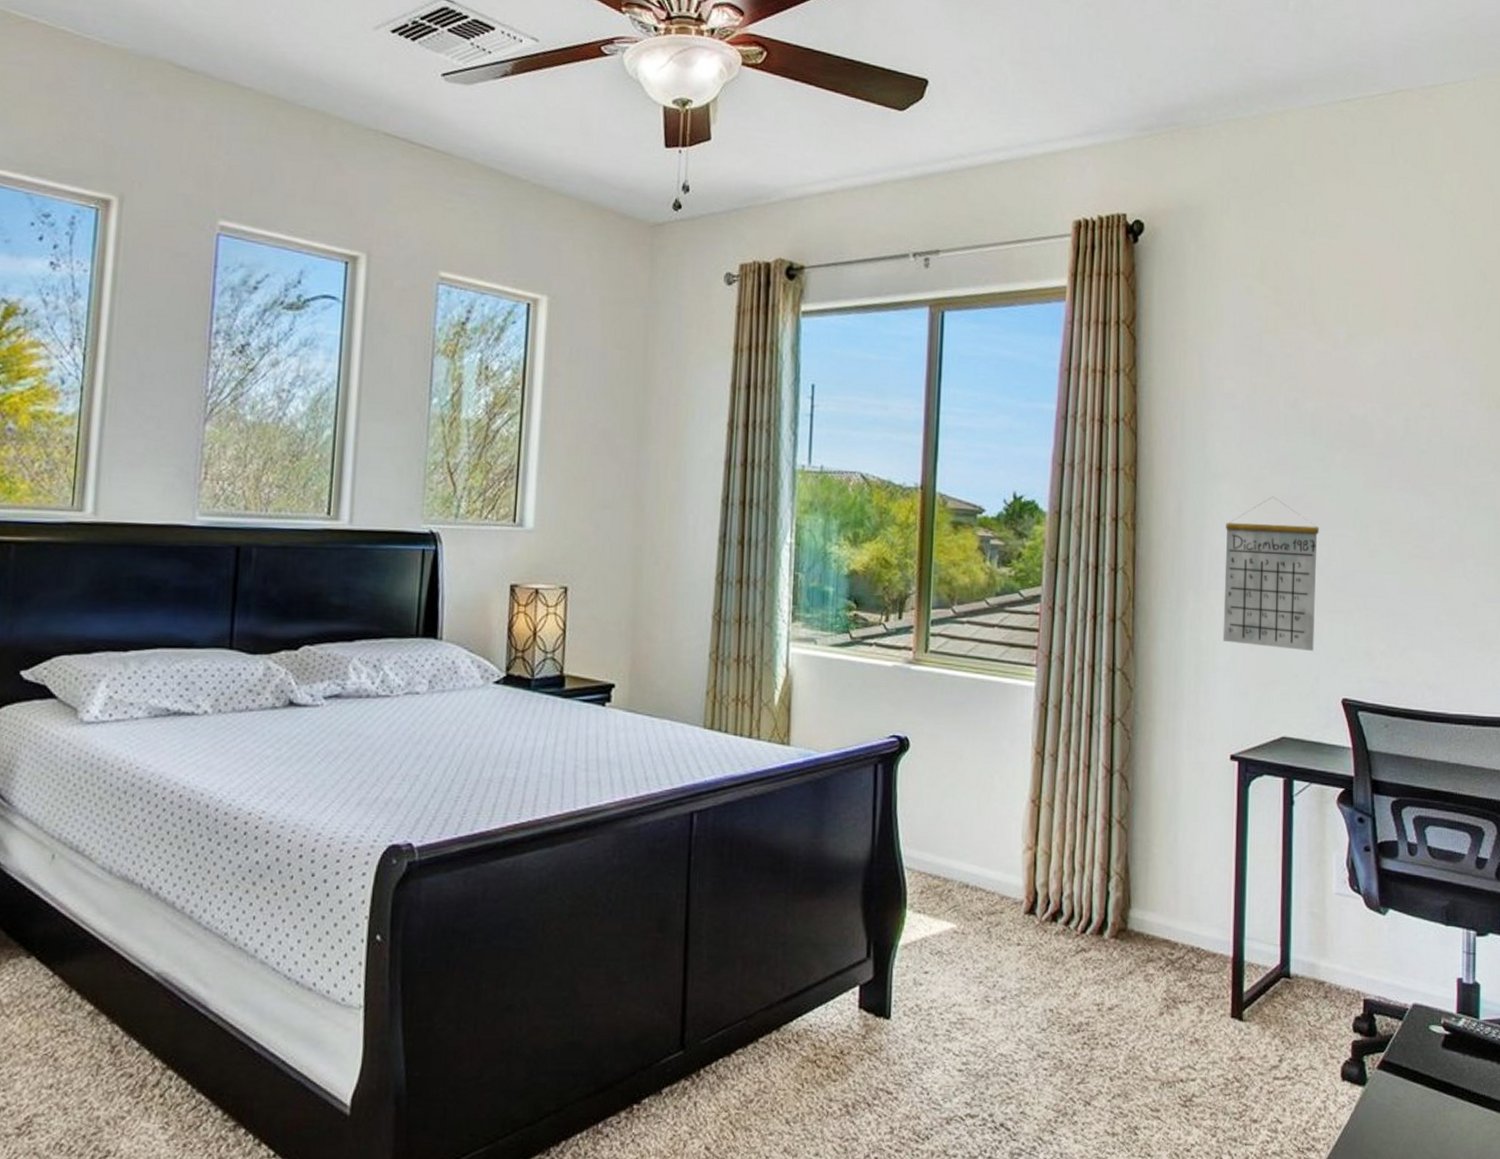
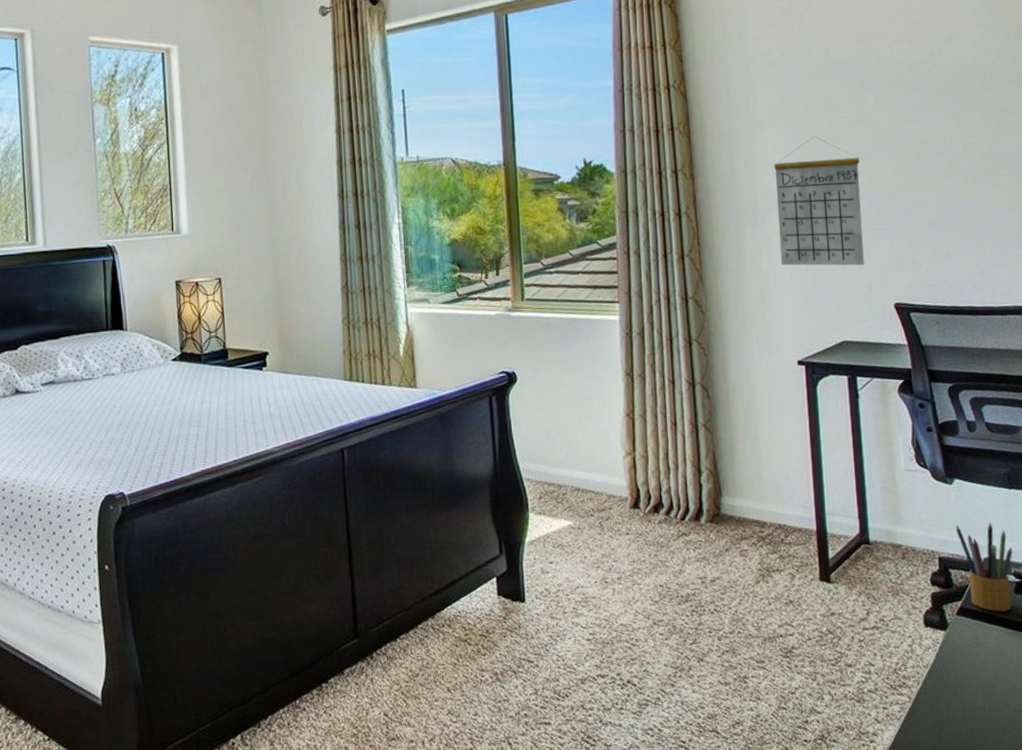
pencil box: none [1386,963,1444,1068] -> present [956,522,1013,612]

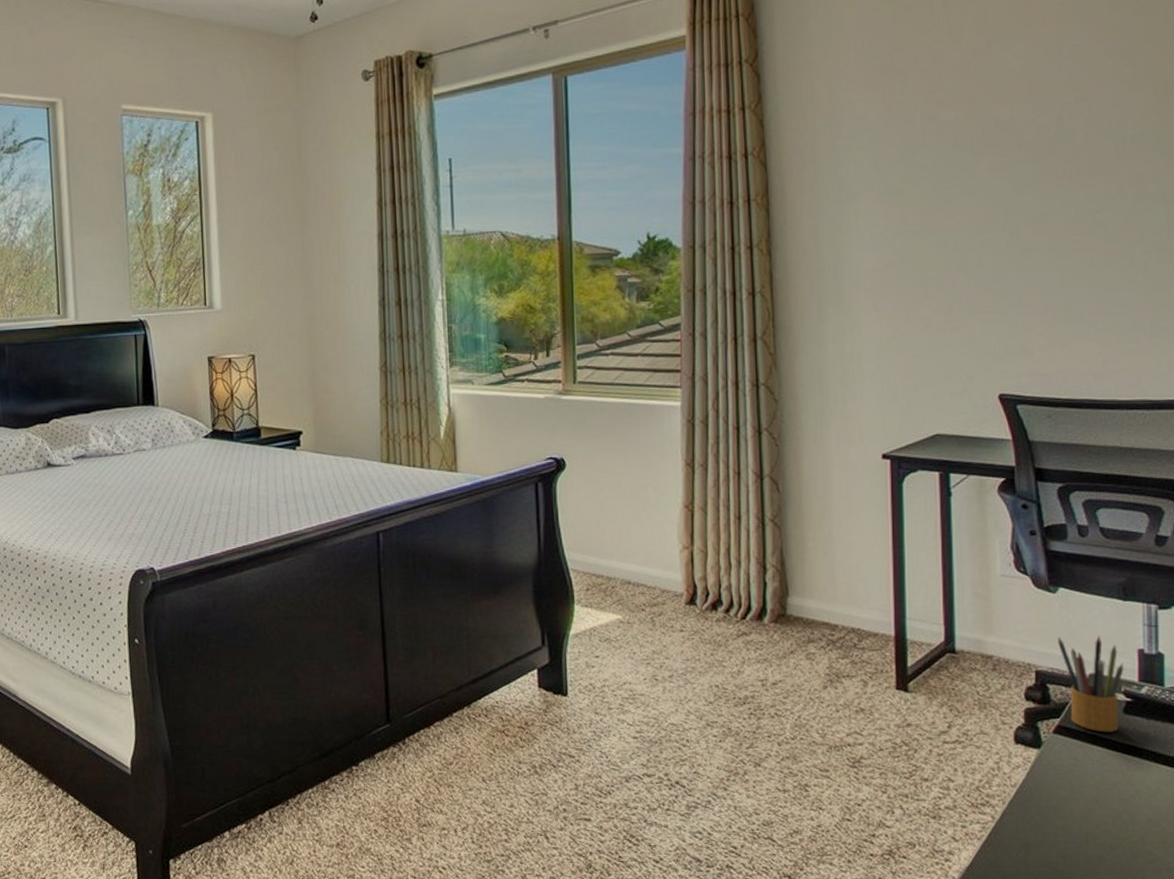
calendar: present [774,136,864,266] -> none [865,209,966,353]

